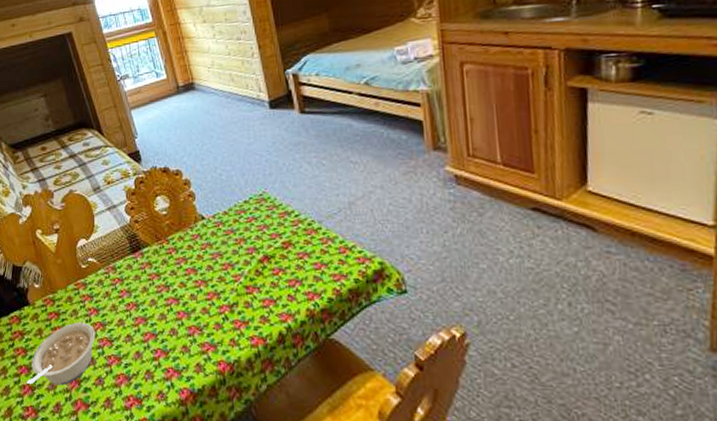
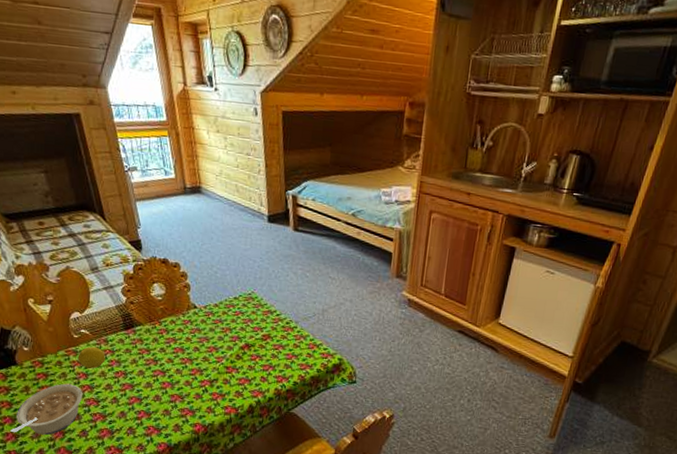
fruit: none [87,277,115,302] -> present [77,347,105,369]

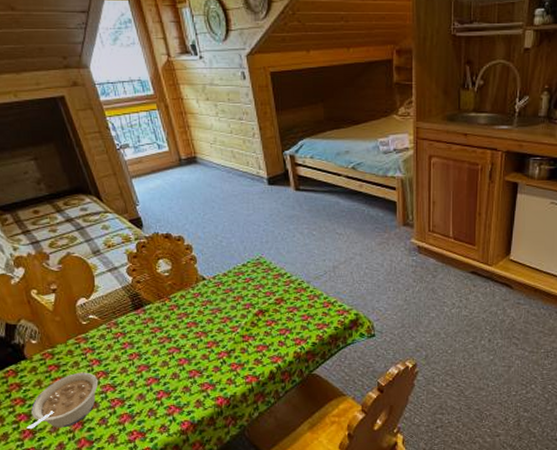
fruit: present [77,347,105,369] -> none [88,332,118,354]

